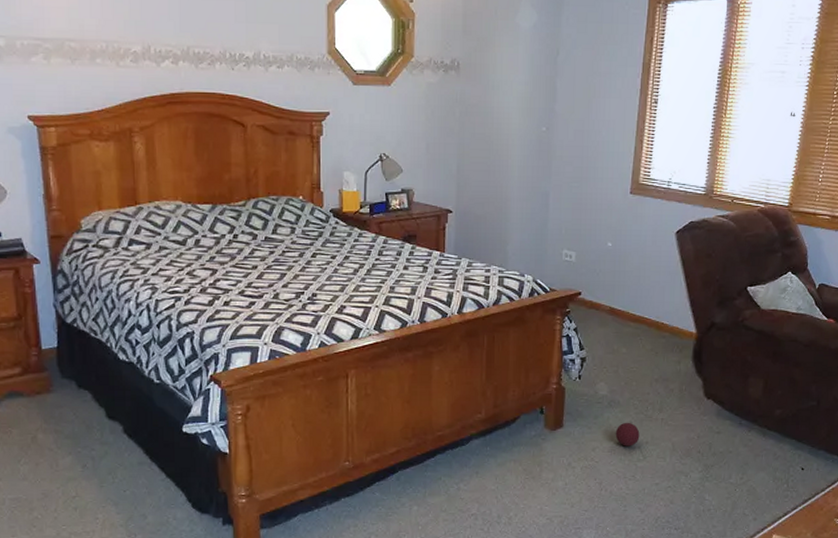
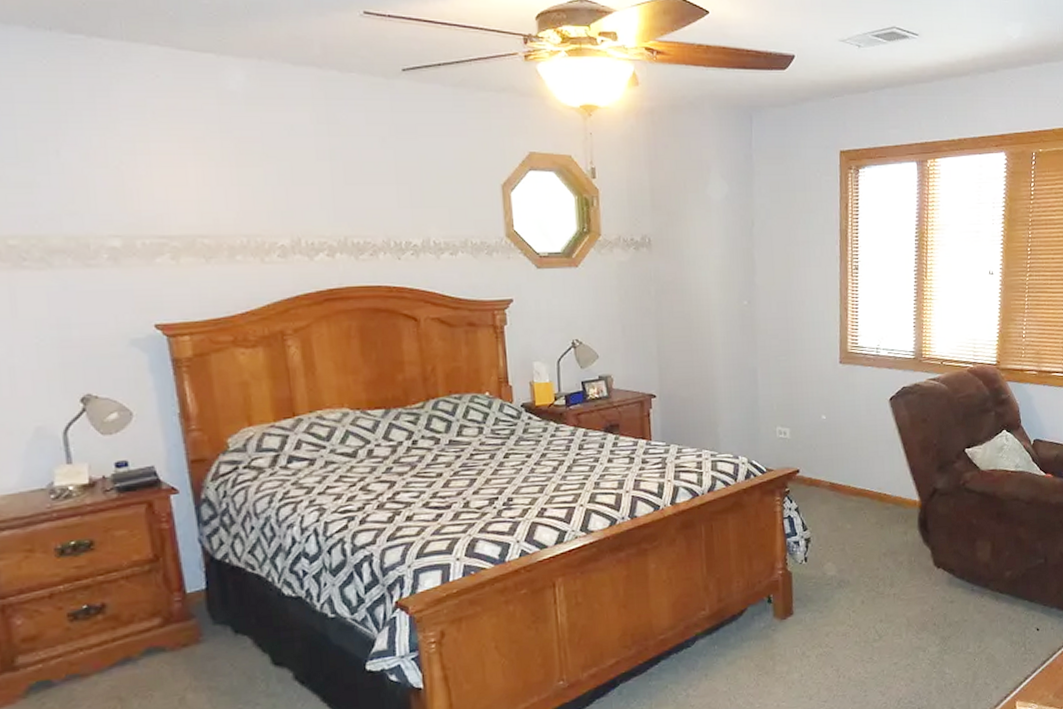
ball: present [615,422,640,446] -> none [848,601,873,628]

